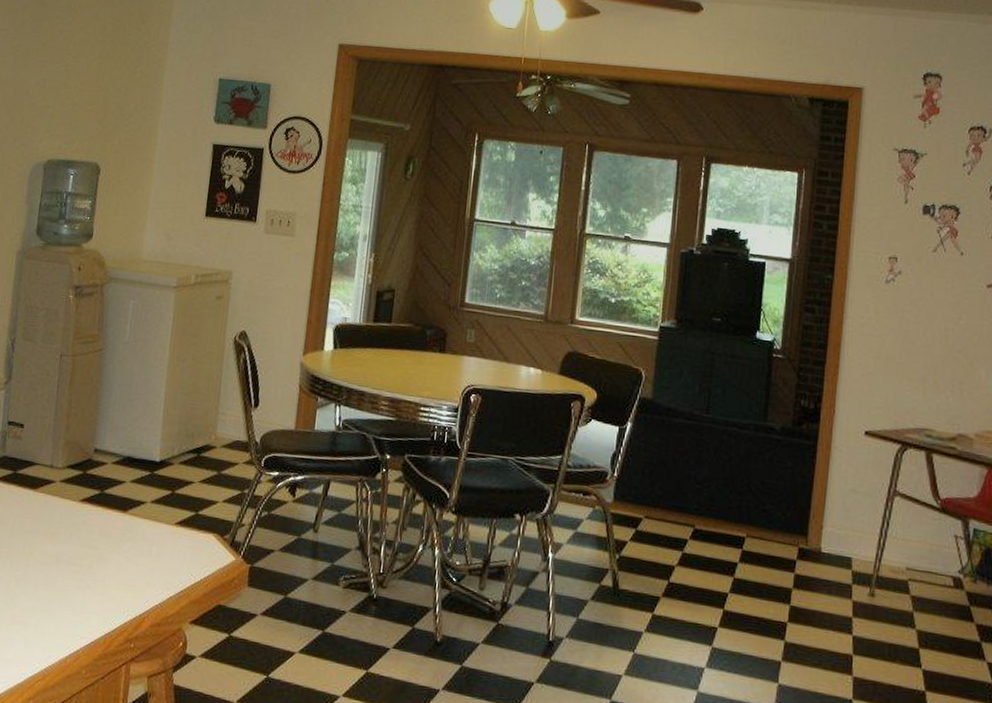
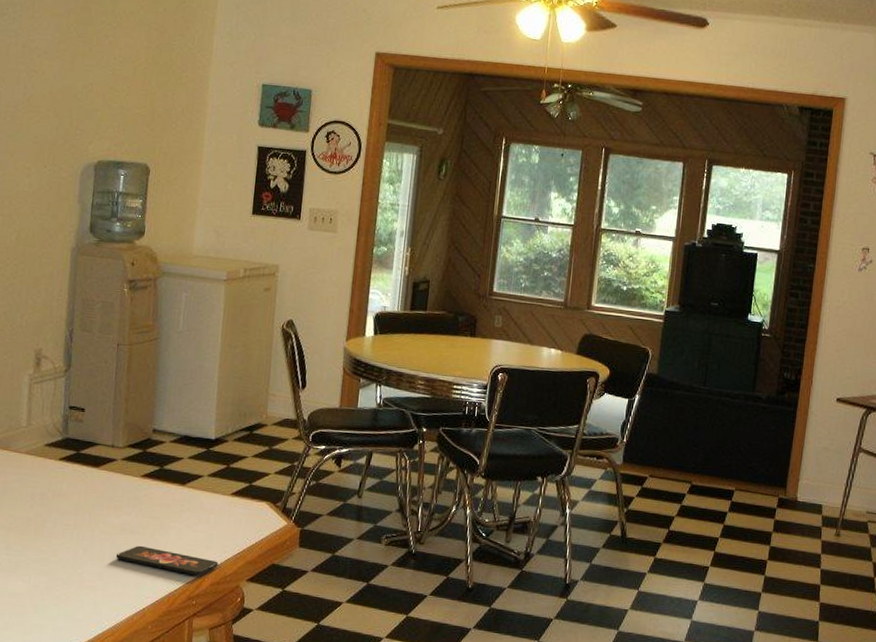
smartphone: none [50,578,160,615] -> present [115,545,218,575]

